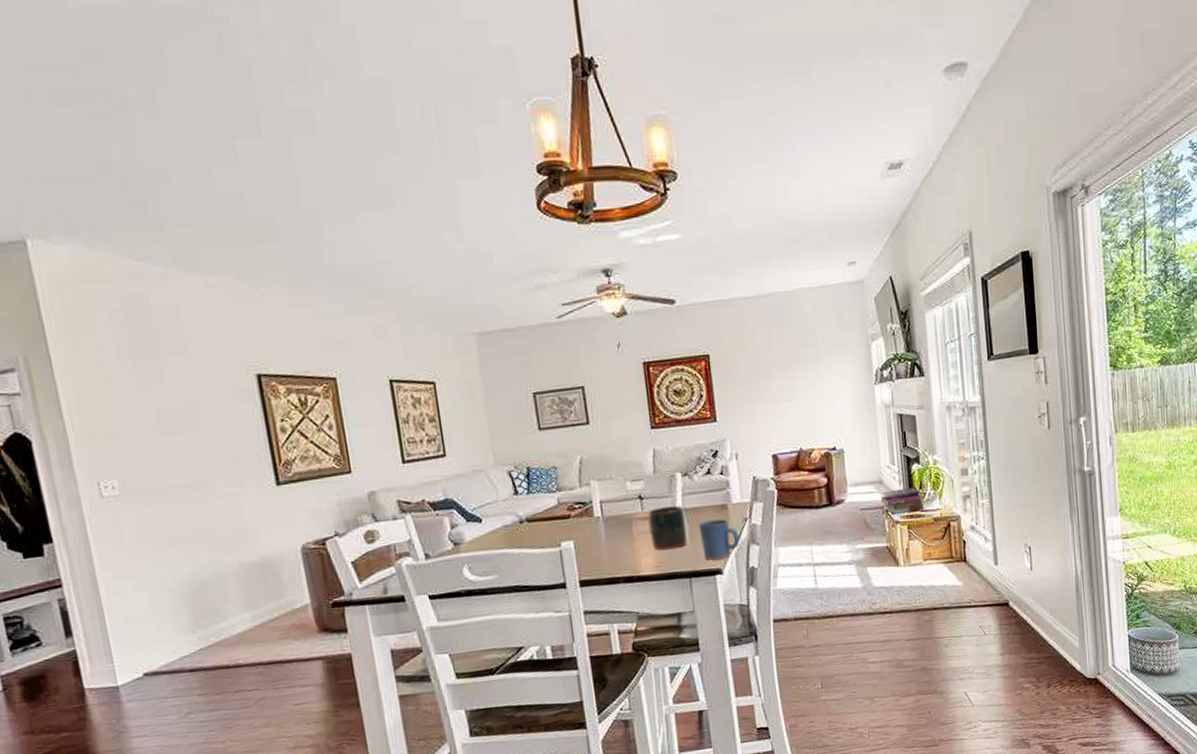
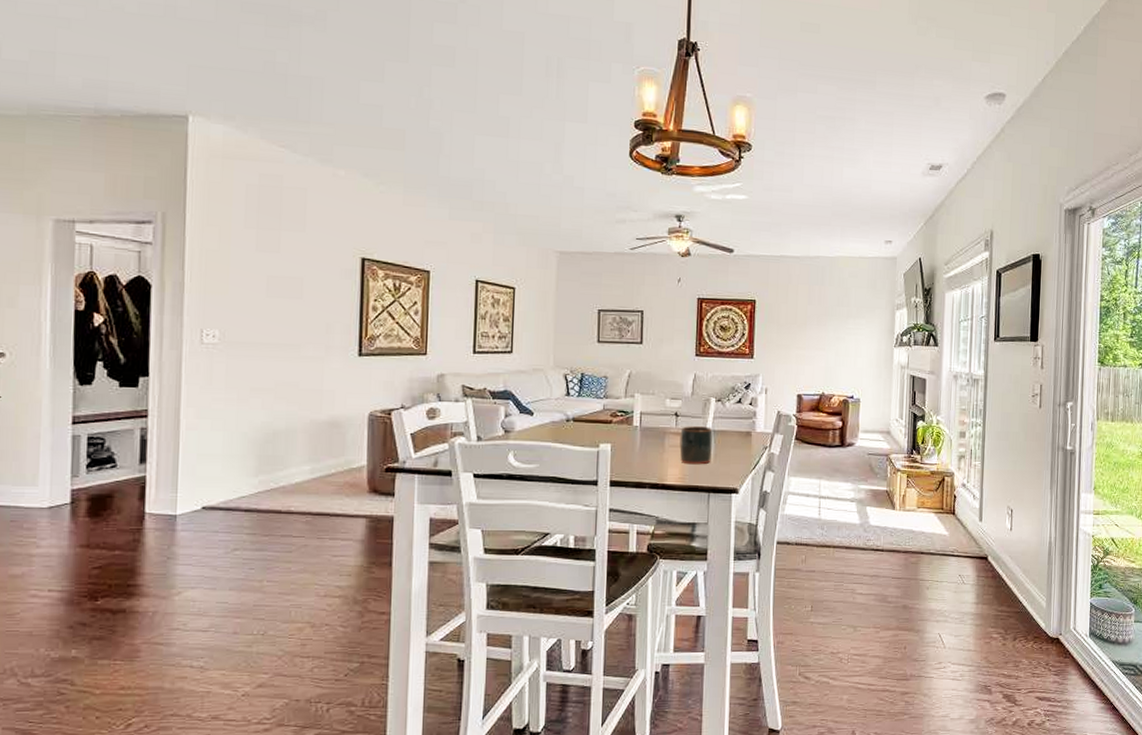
mug: present [698,518,740,560] -> none [723,444,758,480]
books: present [880,487,924,514] -> none [886,441,923,463]

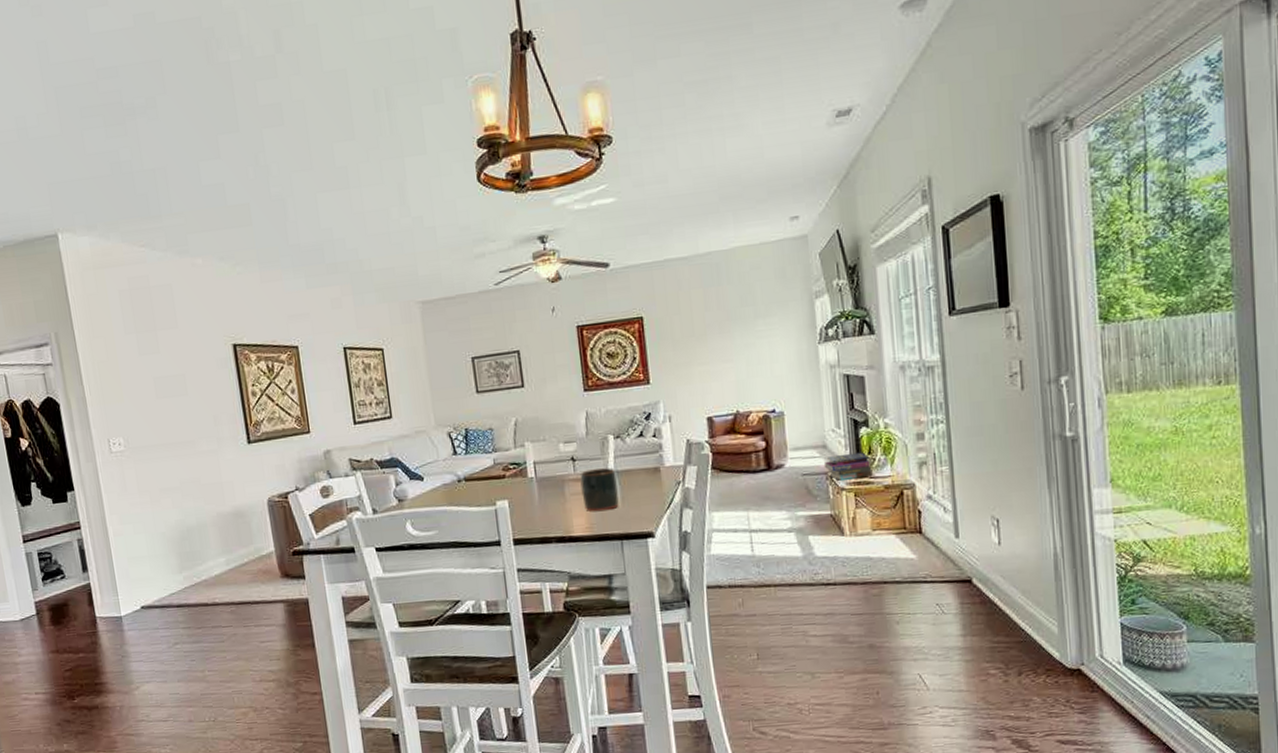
books: none [886,441,923,463] -> present [823,452,873,481]

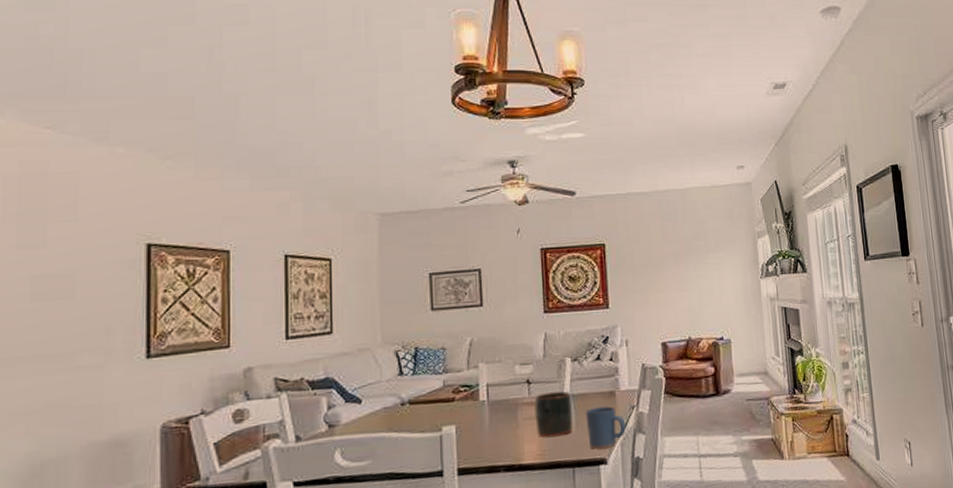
mug: none [630,481,673,523] -> present [585,406,626,449]
books: present [823,452,873,481] -> none [765,379,807,406]

